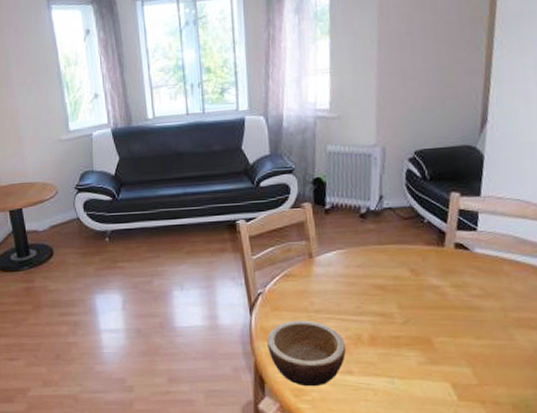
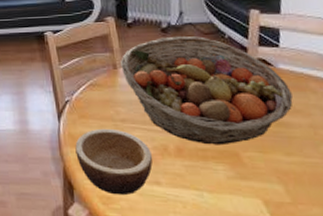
fruit basket: none [317,221,487,332] -> present [121,36,293,146]

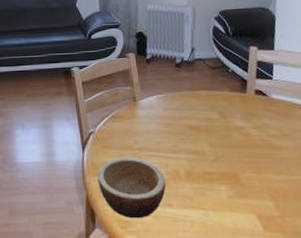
fruit basket: present [121,36,293,146] -> none [140,70,283,169]

